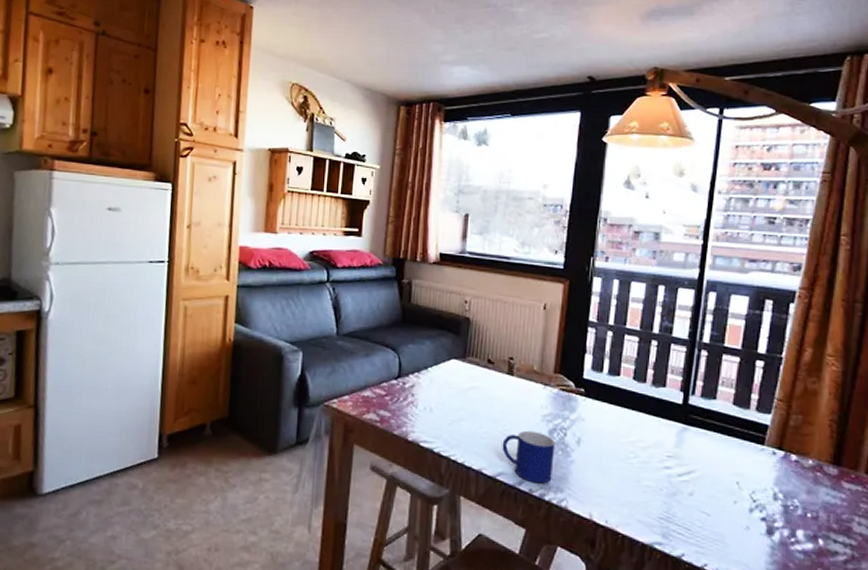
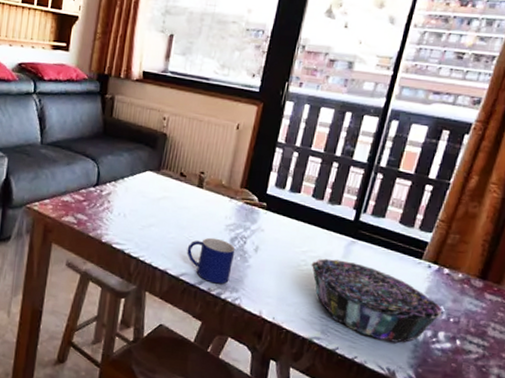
decorative bowl: none [641,448,796,545] -> present [311,258,442,343]

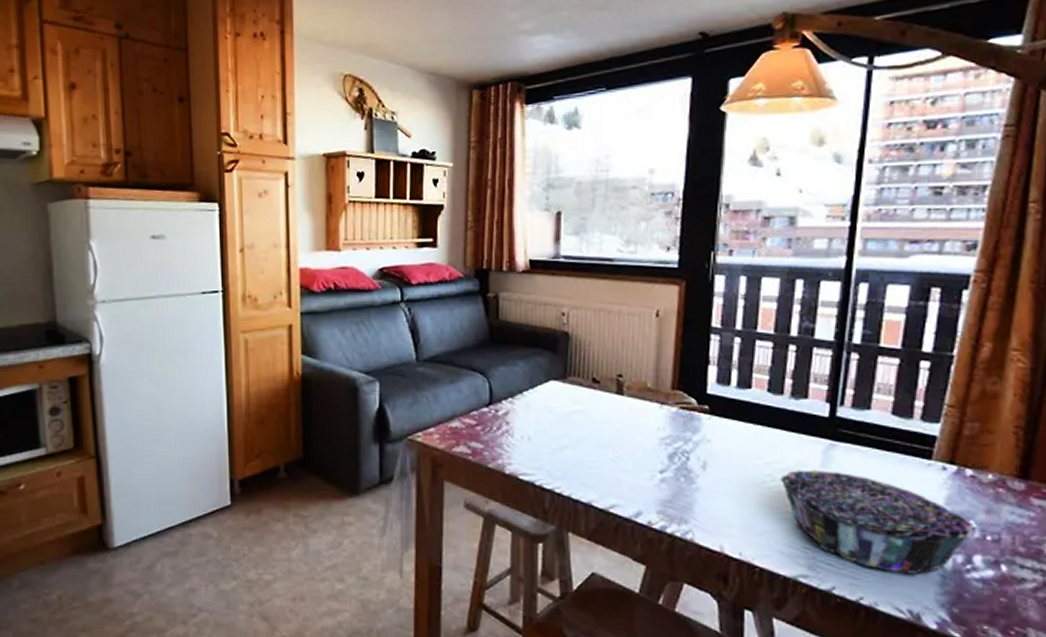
mug: present [187,237,236,284] -> none [614,456,677,515]

